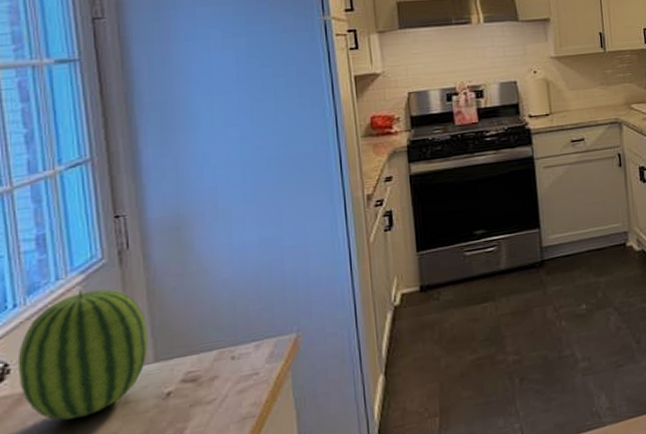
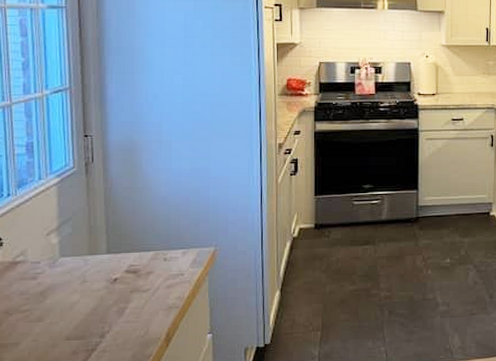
fruit: present [17,289,148,421] -> none [8,189,103,287]

